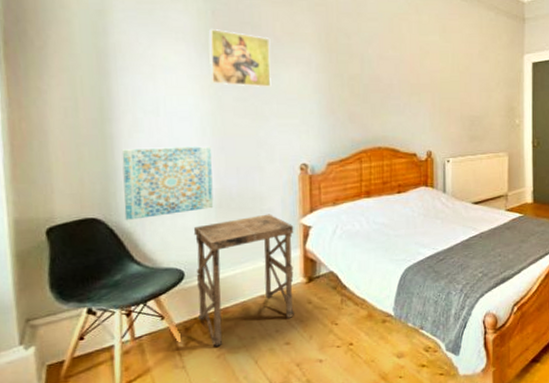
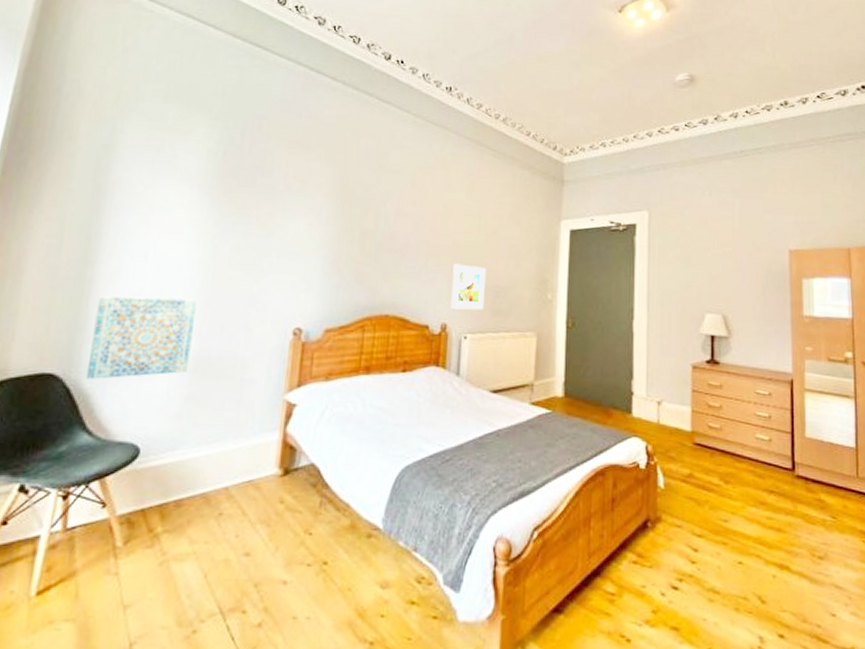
side table: present [193,214,294,347] -> none [146,385,276,550]
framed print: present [208,28,271,88] -> none [209,170,281,239]
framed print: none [433,99,463,138] -> present [451,263,487,310]

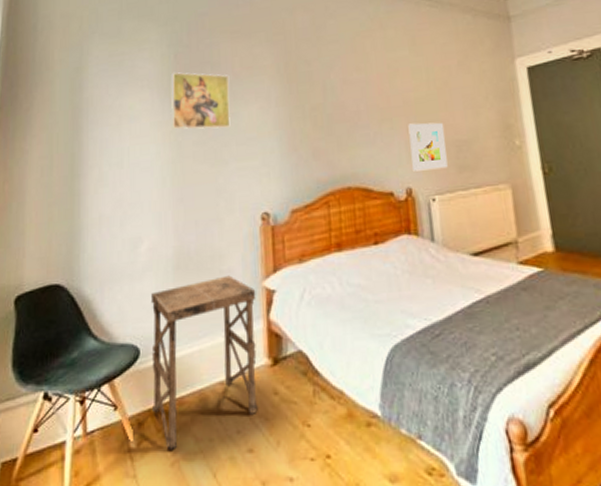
wall art: present [85,295,198,380] -> none [86,197,172,287]
side table: none [146,385,276,550] -> present [150,275,258,450]
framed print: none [209,170,281,239] -> present [171,72,231,130]

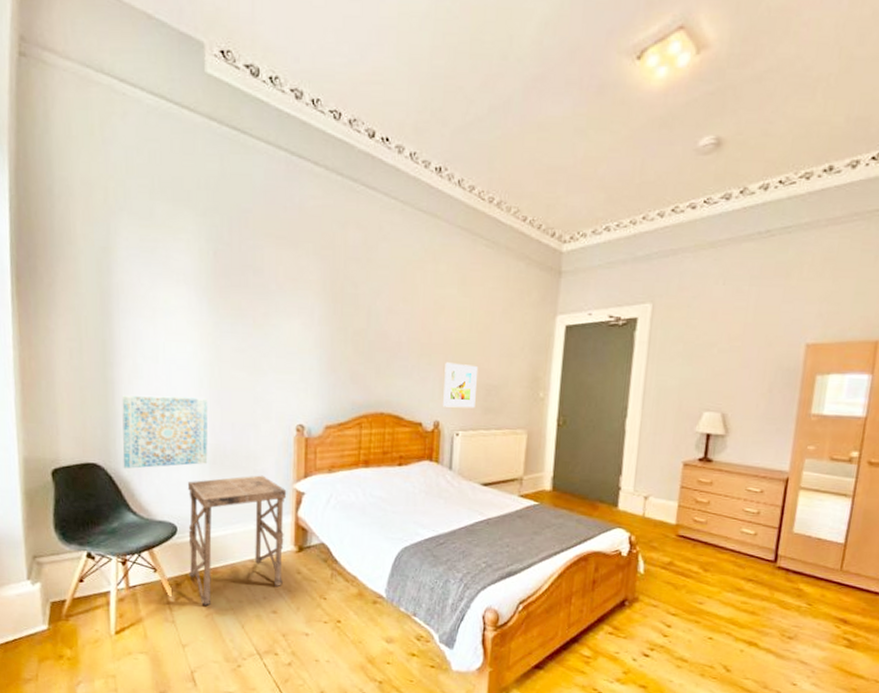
wall art: none [86,197,172,287] -> present [122,395,208,469]
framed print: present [171,72,231,130] -> none [209,270,272,340]

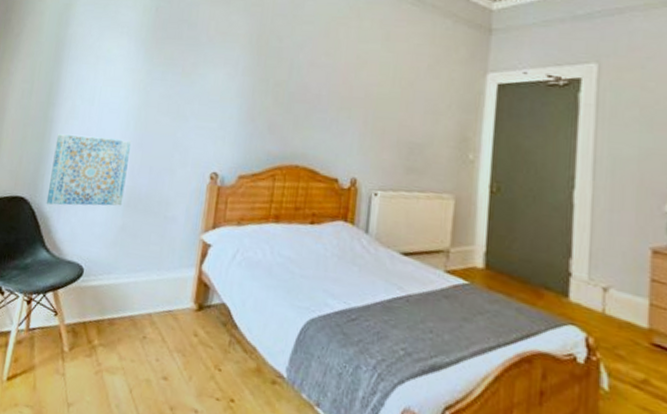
side table: present [187,475,287,606] -> none [87,221,194,361]
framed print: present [443,362,479,408] -> none [361,117,401,167]

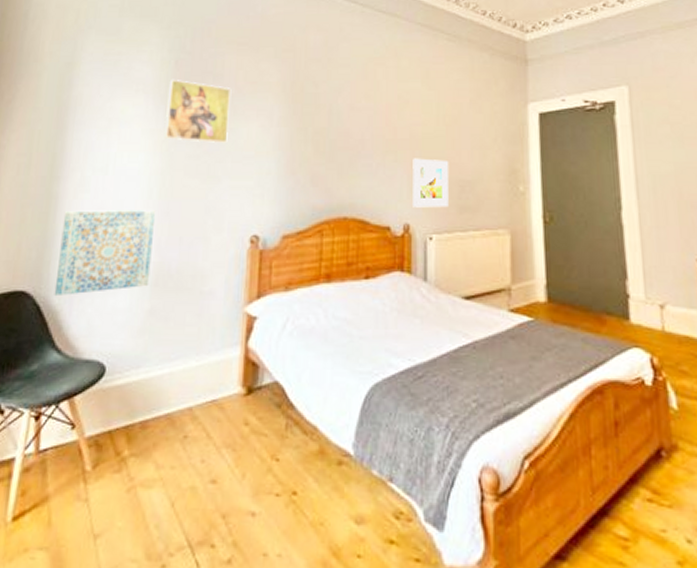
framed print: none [143,24,204,88] -> present [165,78,232,144]
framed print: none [361,117,401,167] -> present [413,158,449,208]

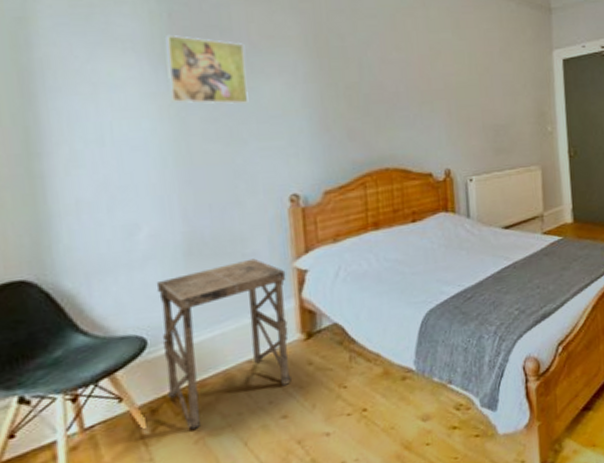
wall art: present [54,210,156,297] -> none [57,179,182,281]
side table: none [113,297,237,475] -> present [156,258,291,430]
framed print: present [413,158,449,208] -> none [449,107,486,154]

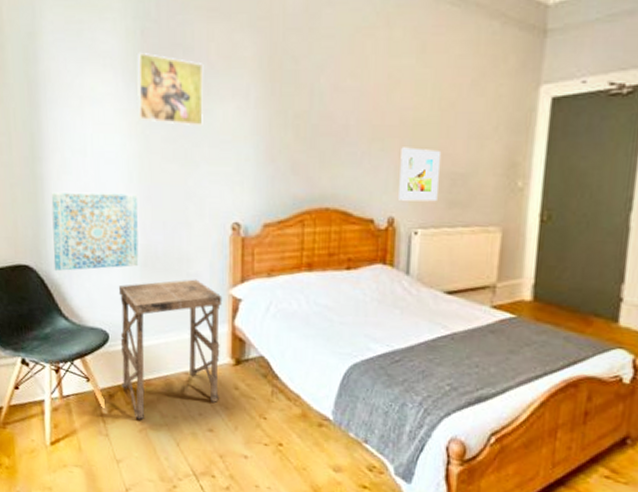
wall art: none [57,179,182,281] -> present [51,191,139,272]
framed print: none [449,107,486,154] -> present [399,147,442,202]

